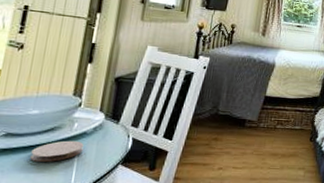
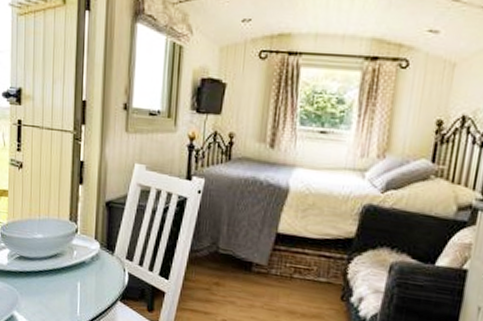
coaster: present [30,140,84,162] -> none [41,268,84,290]

